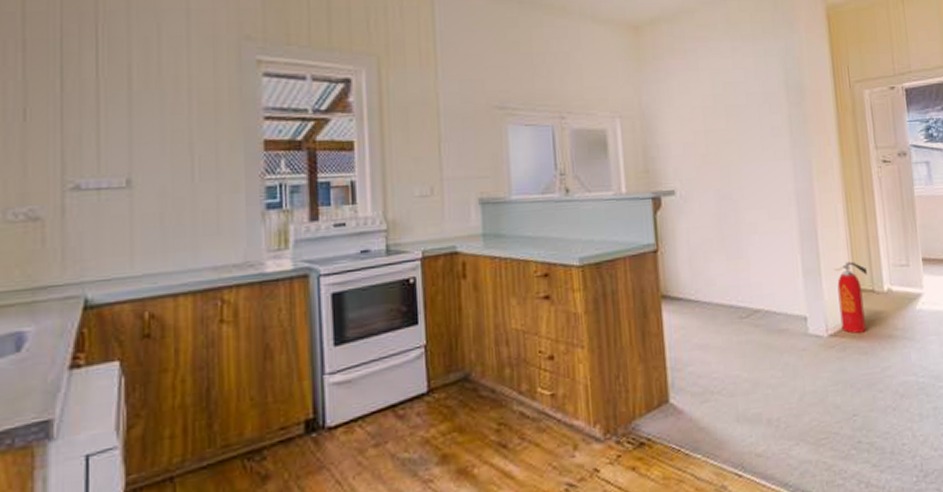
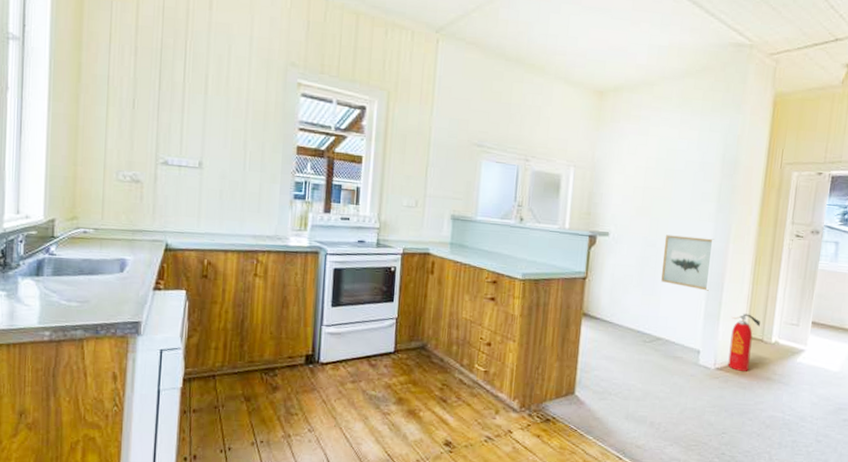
wall art: none [740,179,802,243] -> present [661,235,715,291]

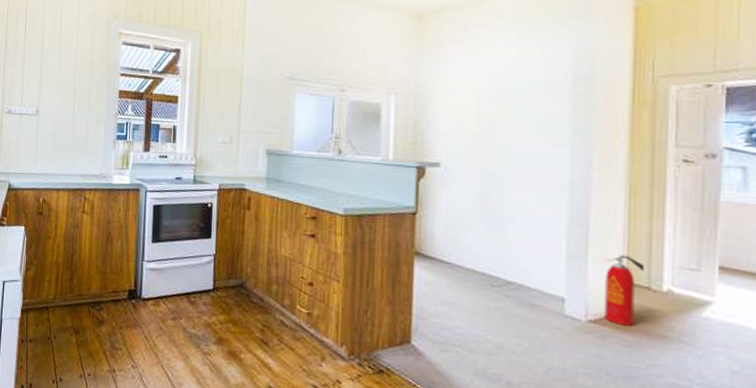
wall art: present [661,235,715,291] -> none [507,164,572,228]

